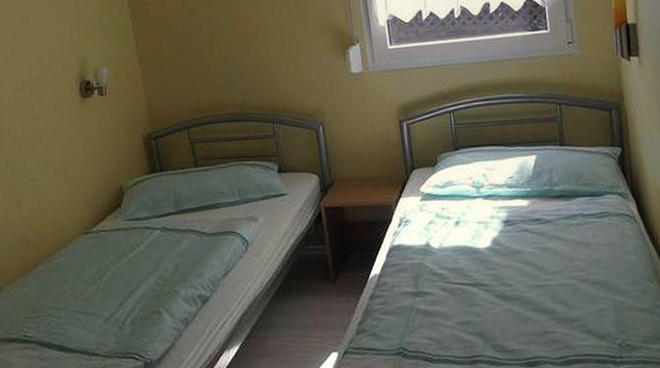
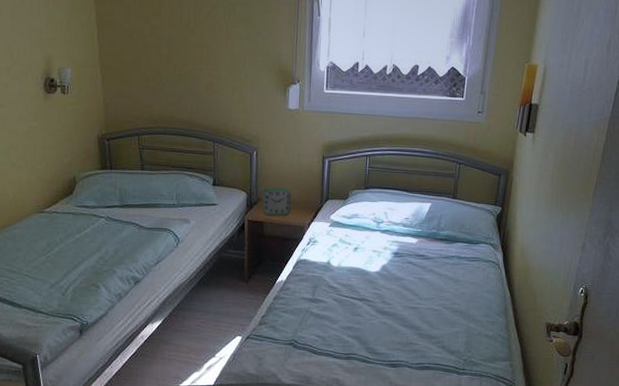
alarm clock: none [337,162,373,198] -> present [262,187,292,216]

